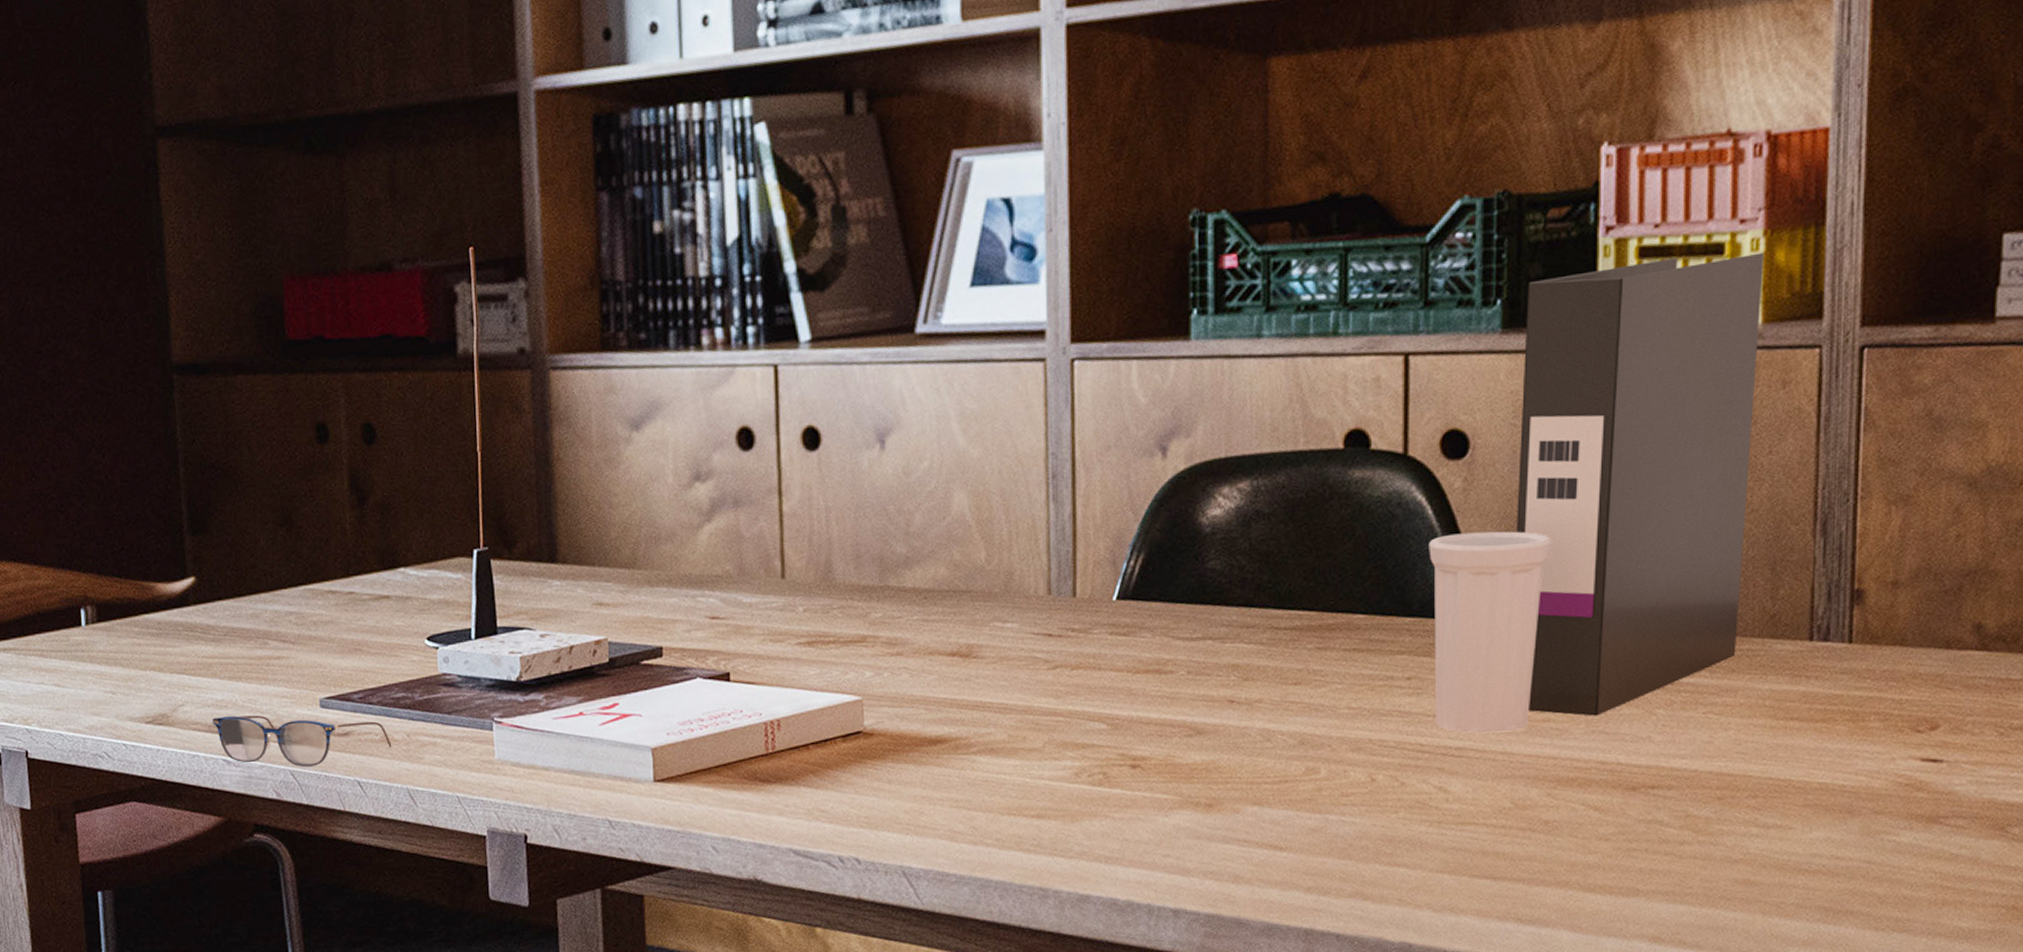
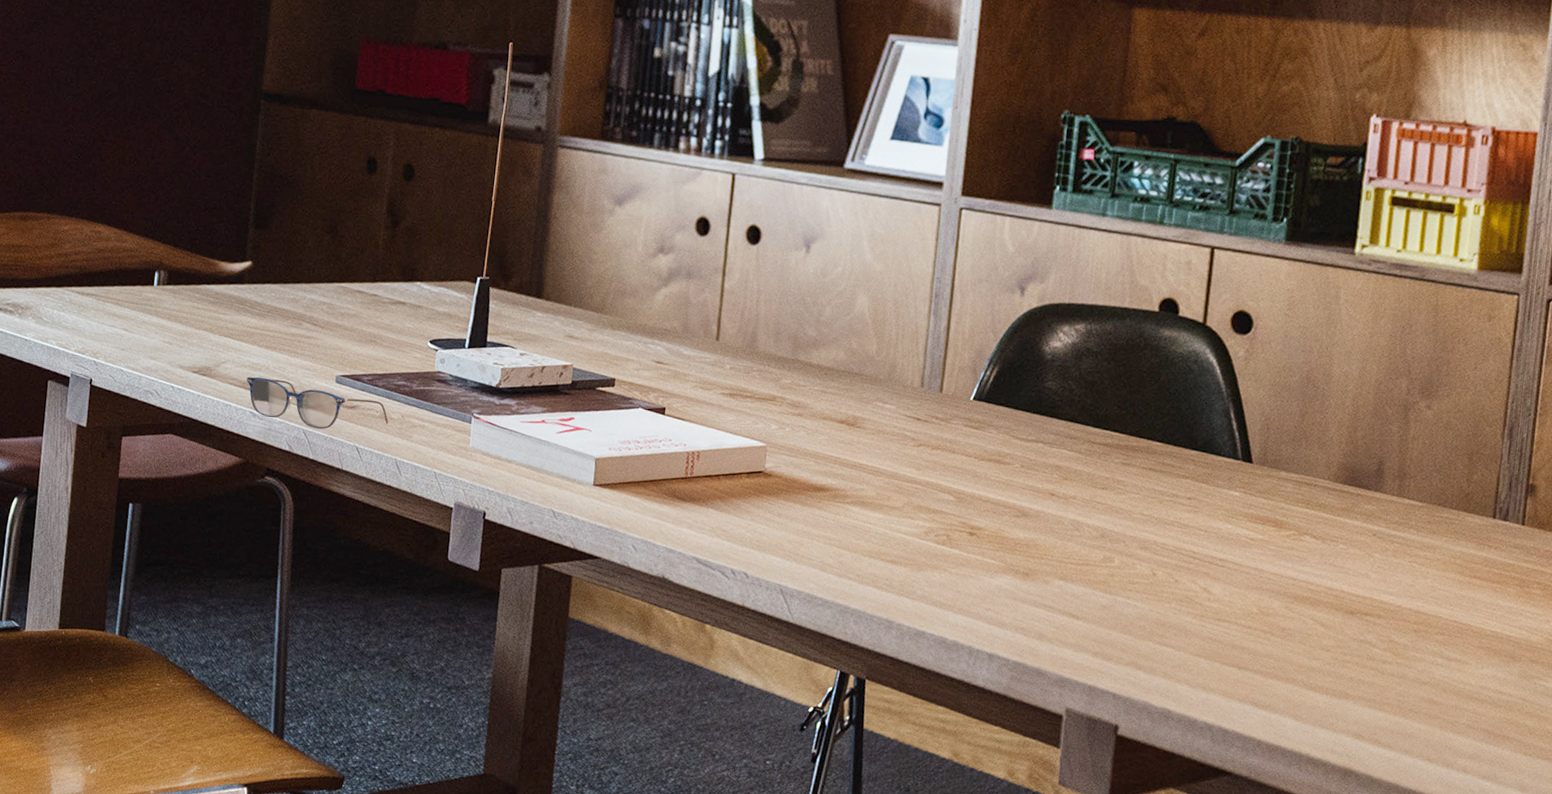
cup: present [1429,531,1551,734] -> none [1205,391,1307,553]
binder: present [1516,252,1765,716] -> none [1277,208,1484,551]

